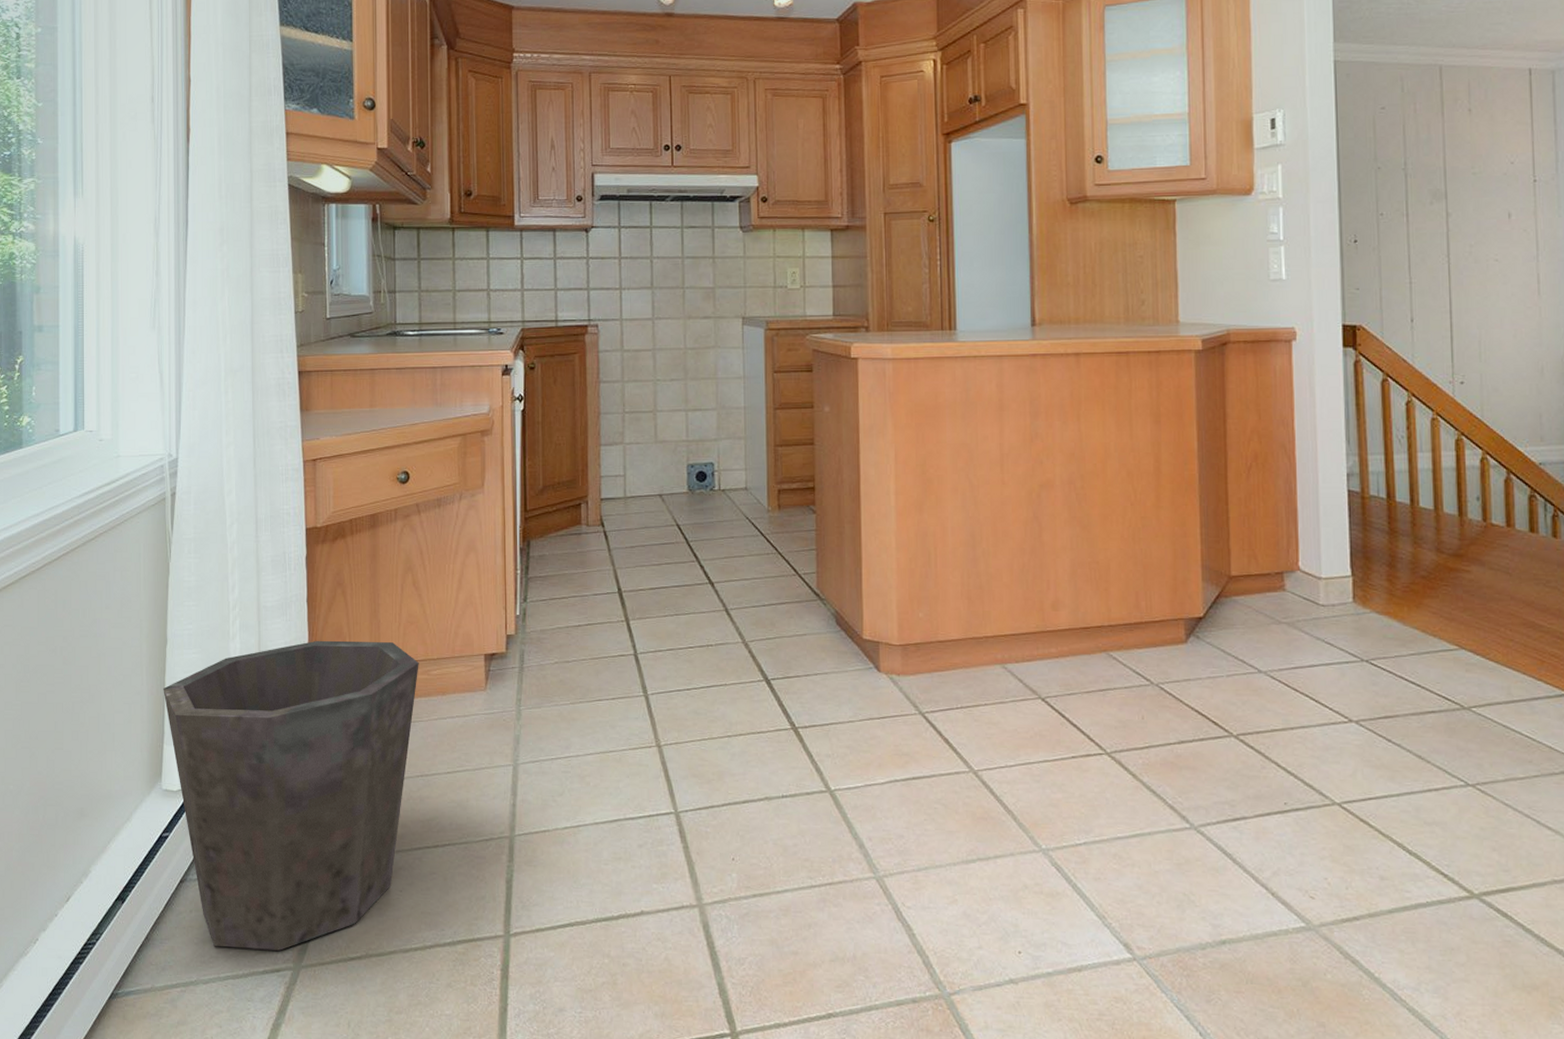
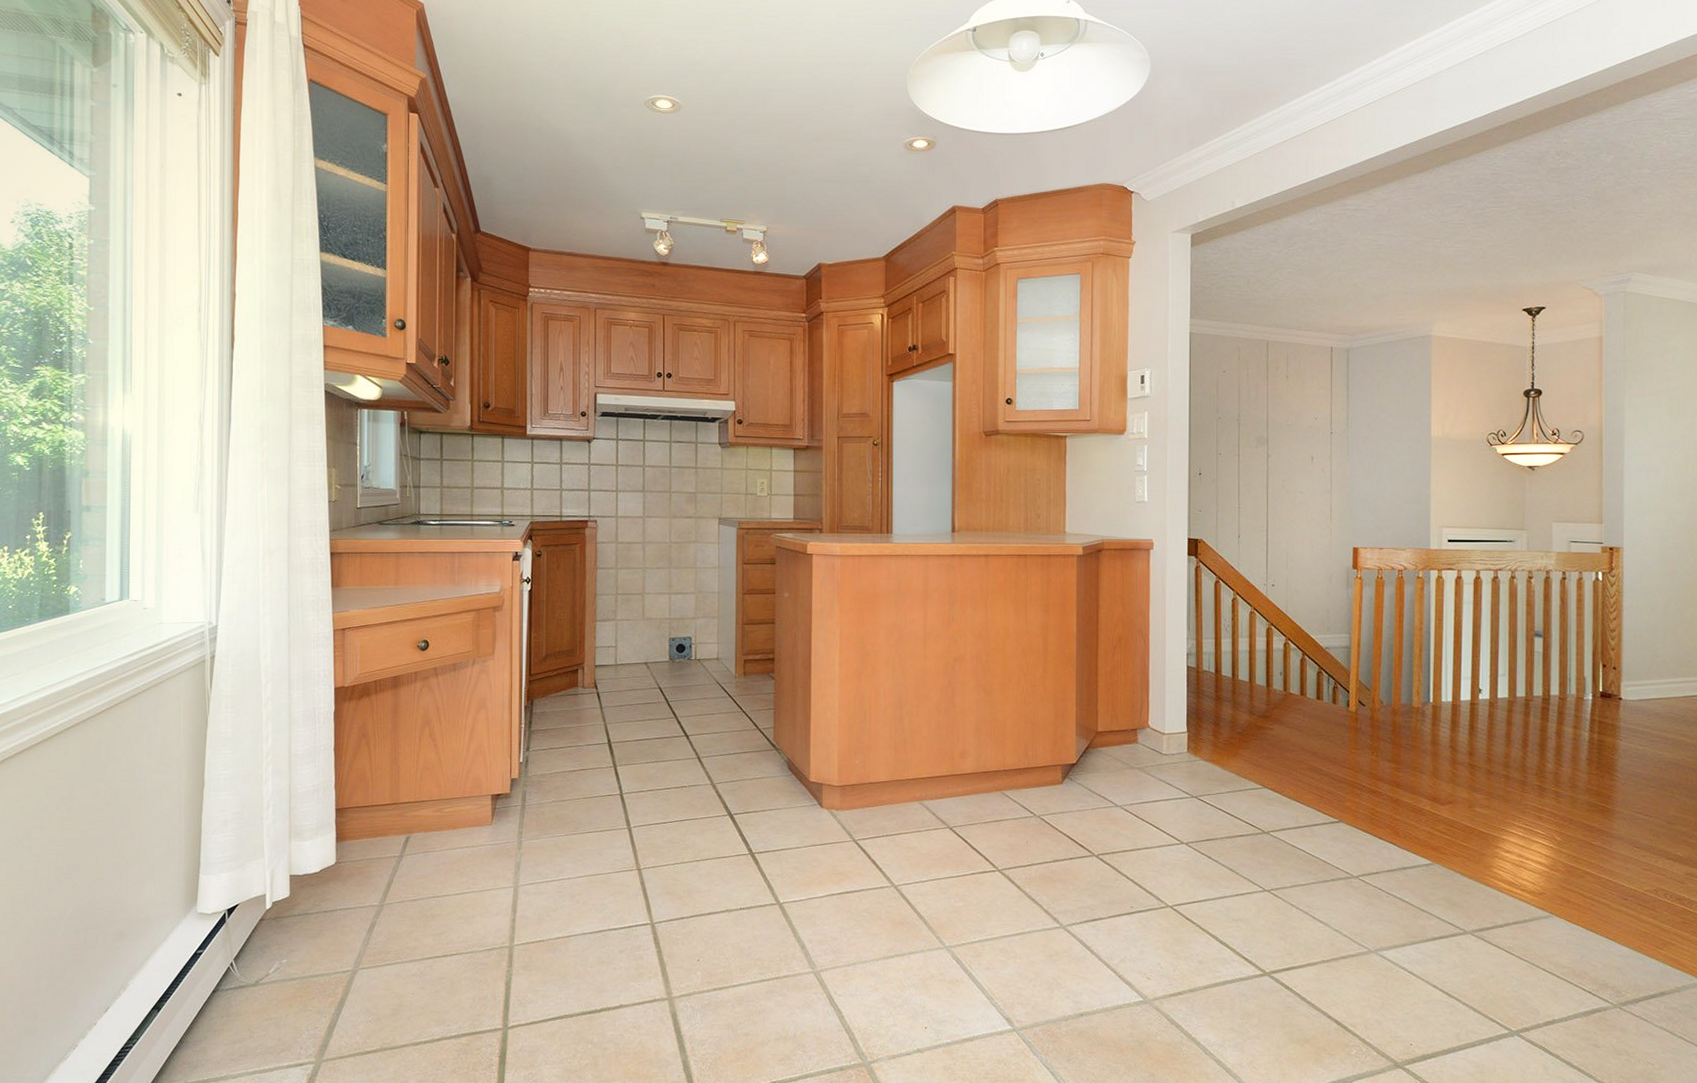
waste bin: present [163,640,419,951] -> none [200,783,434,1048]

